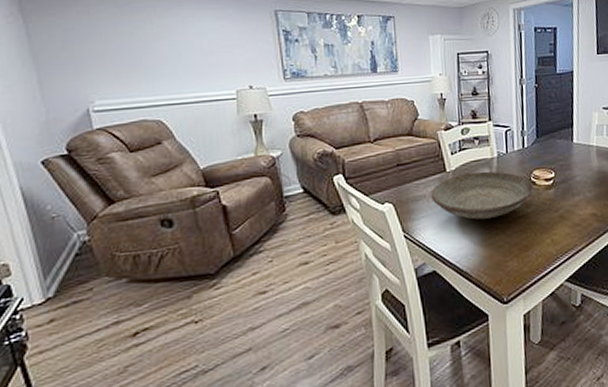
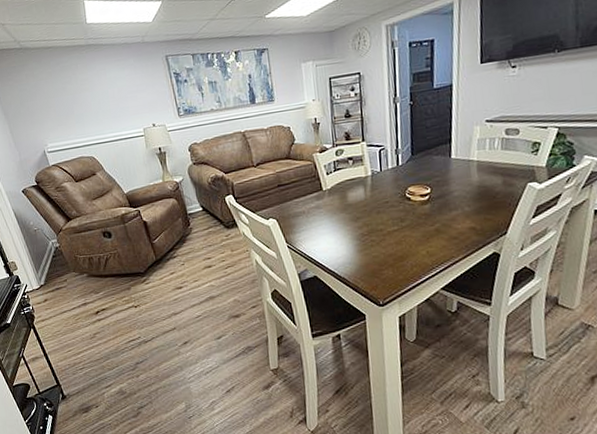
decorative bowl: present [431,171,534,221] -> none [309,188,409,234]

